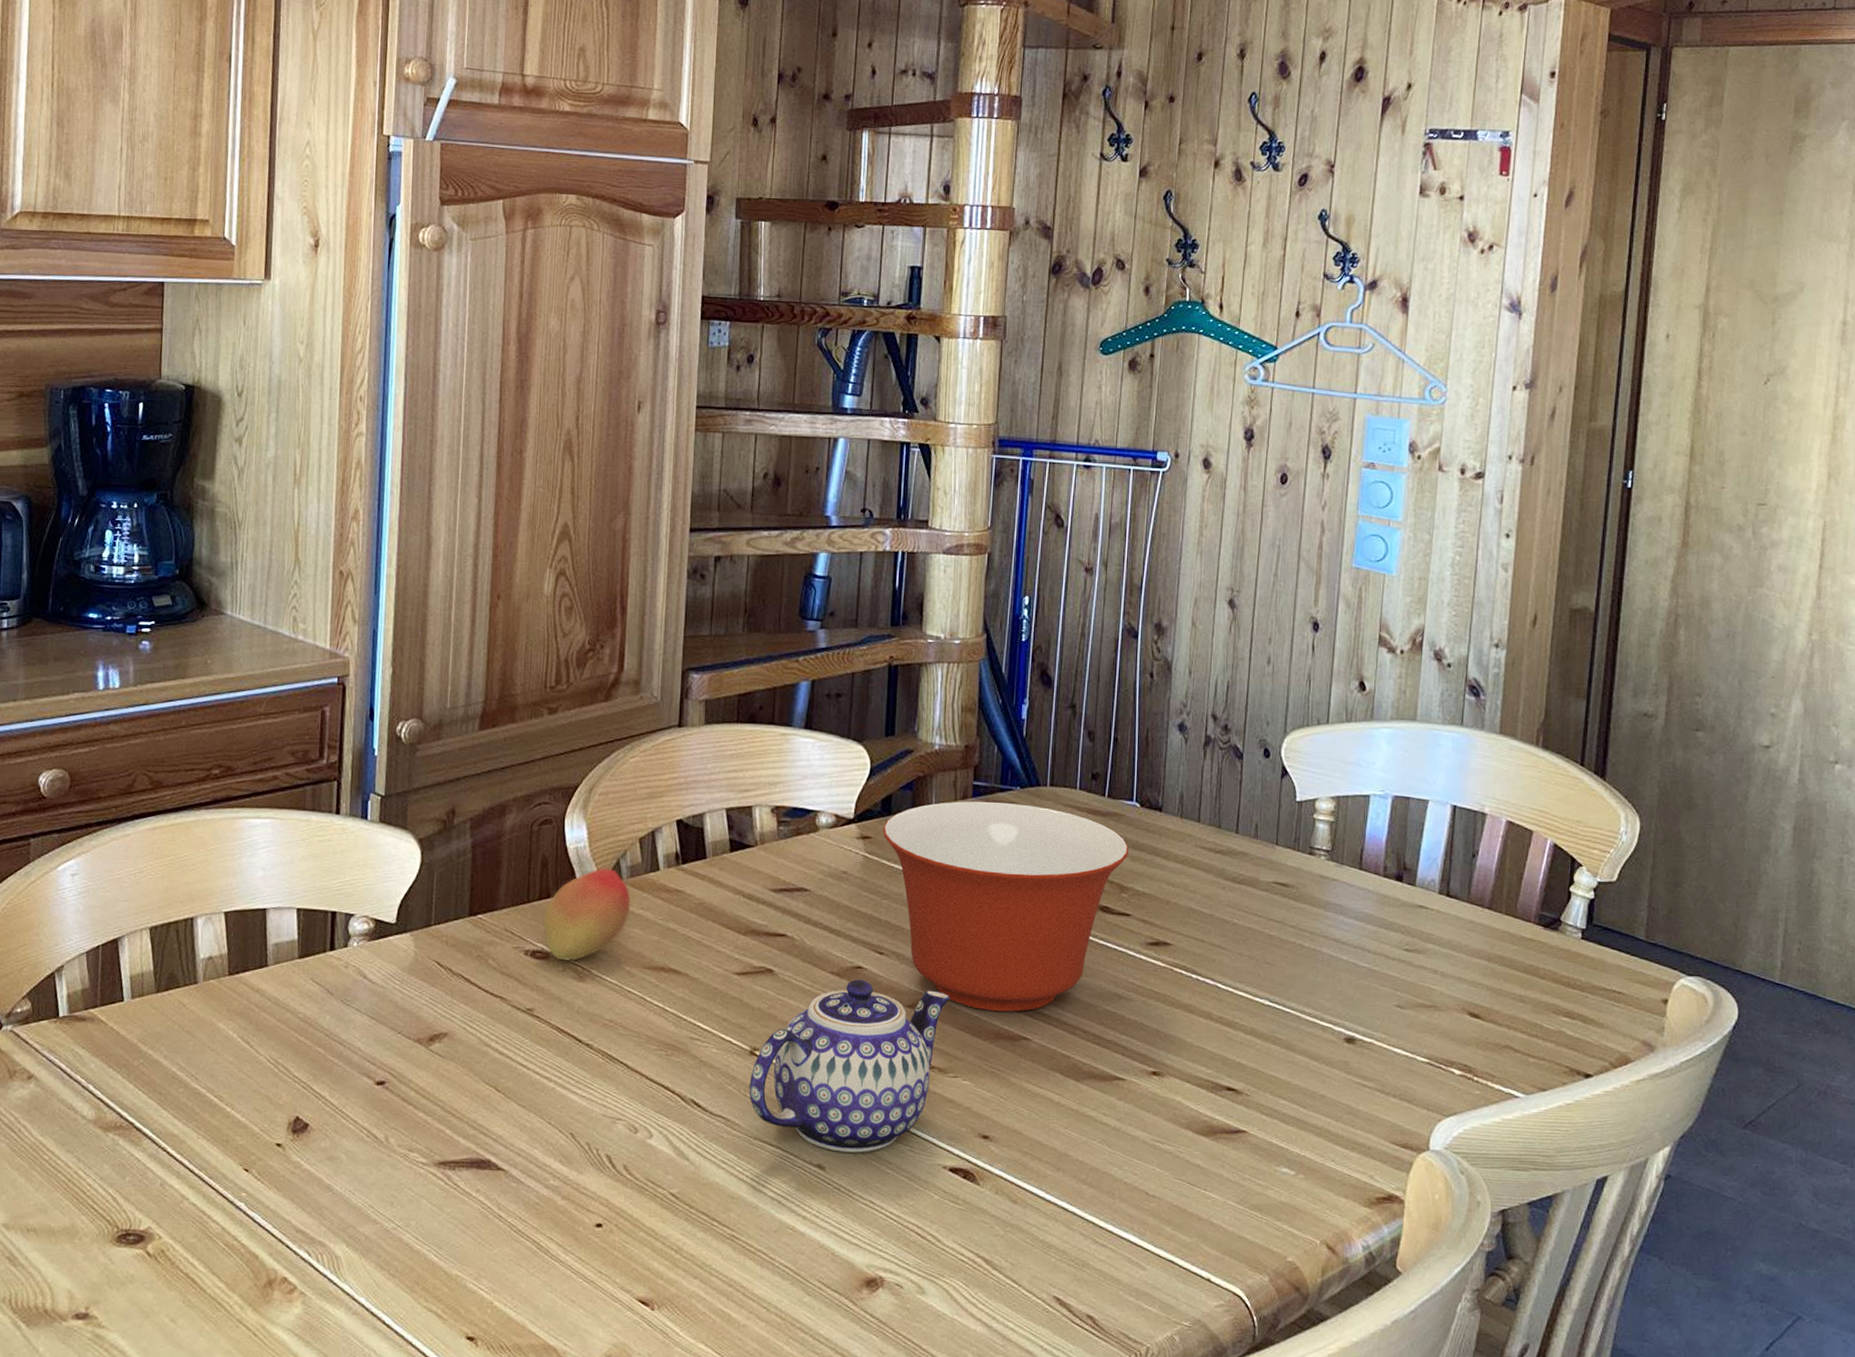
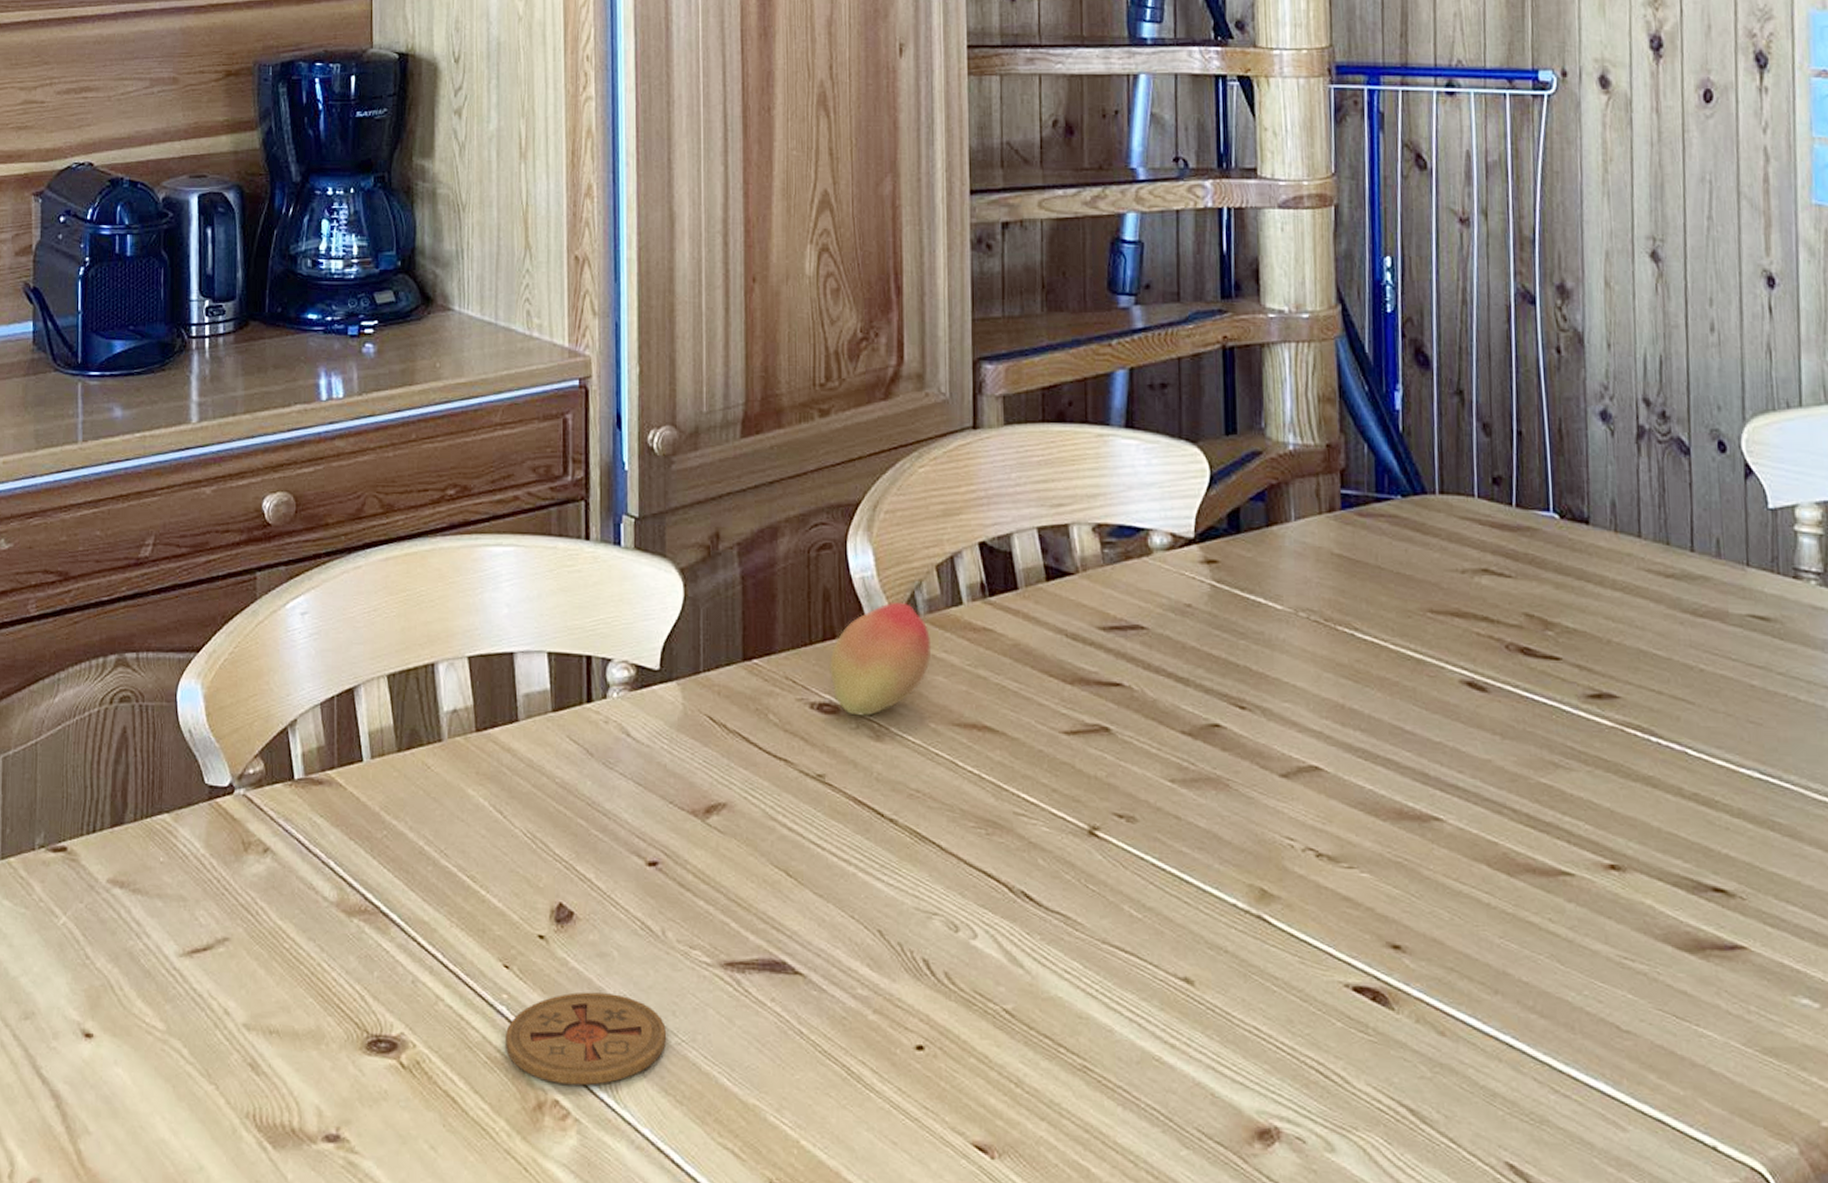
coaster: none [241,1189,385,1265] -> present [504,992,667,1086]
teapot: present [749,979,950,1153] -> none [1091,741,1335,964]
mixing bowl: present [882,801,1129,1012] -> none [1231,514,1550,784]

